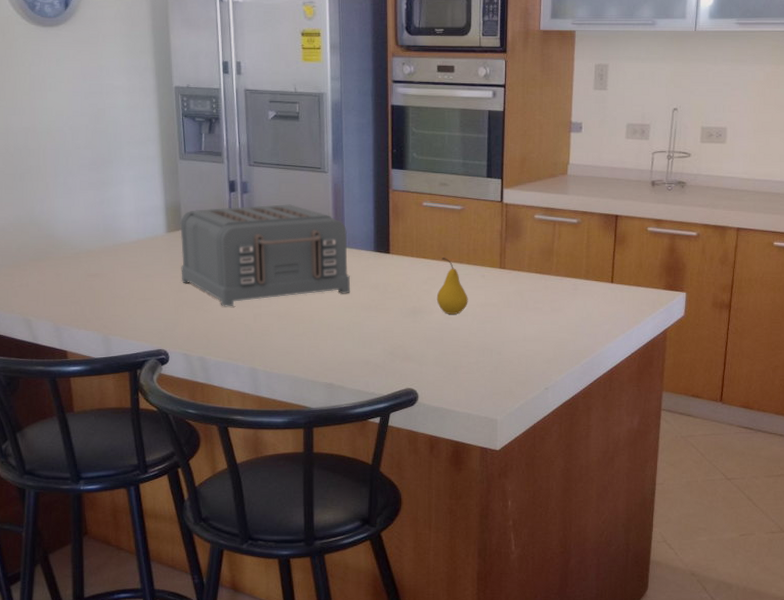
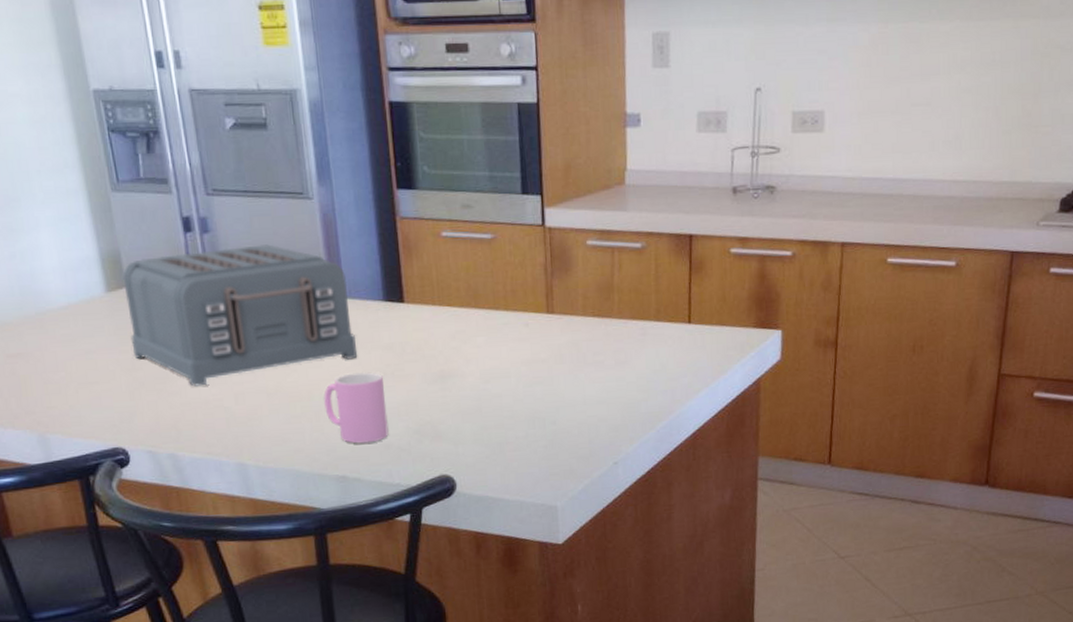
cup: none [320,304,369,359] -> present [323,372,389,444]
fruit: present [436,257,468,314] -> none [469,302,510,377]

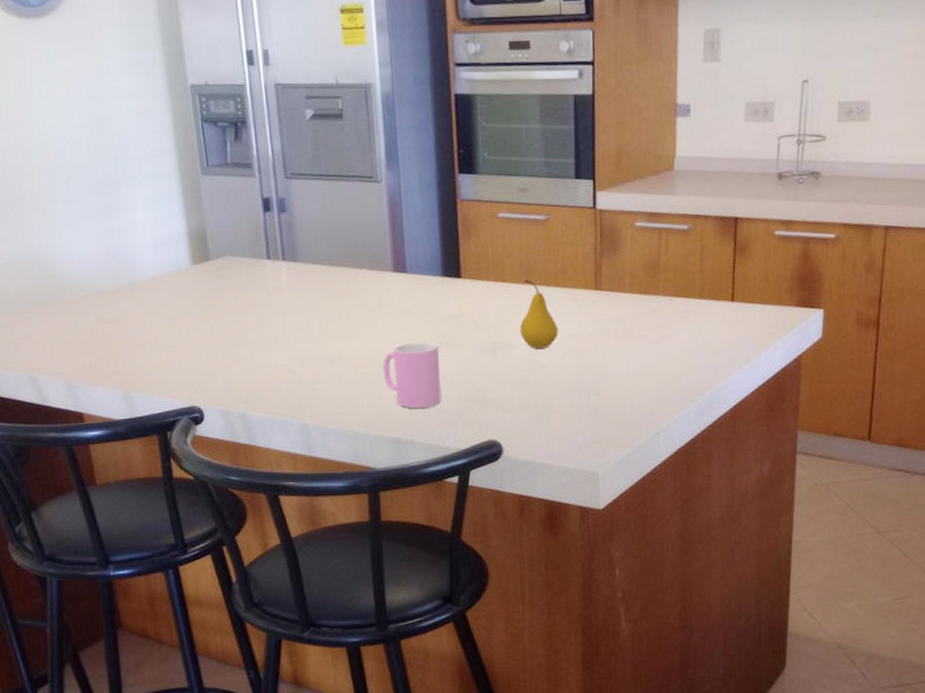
toaster: present [122,244,358,387] -> none [207,223,416,352]
fruit: none [469,302,510,377] -> present [520,279,558,349]

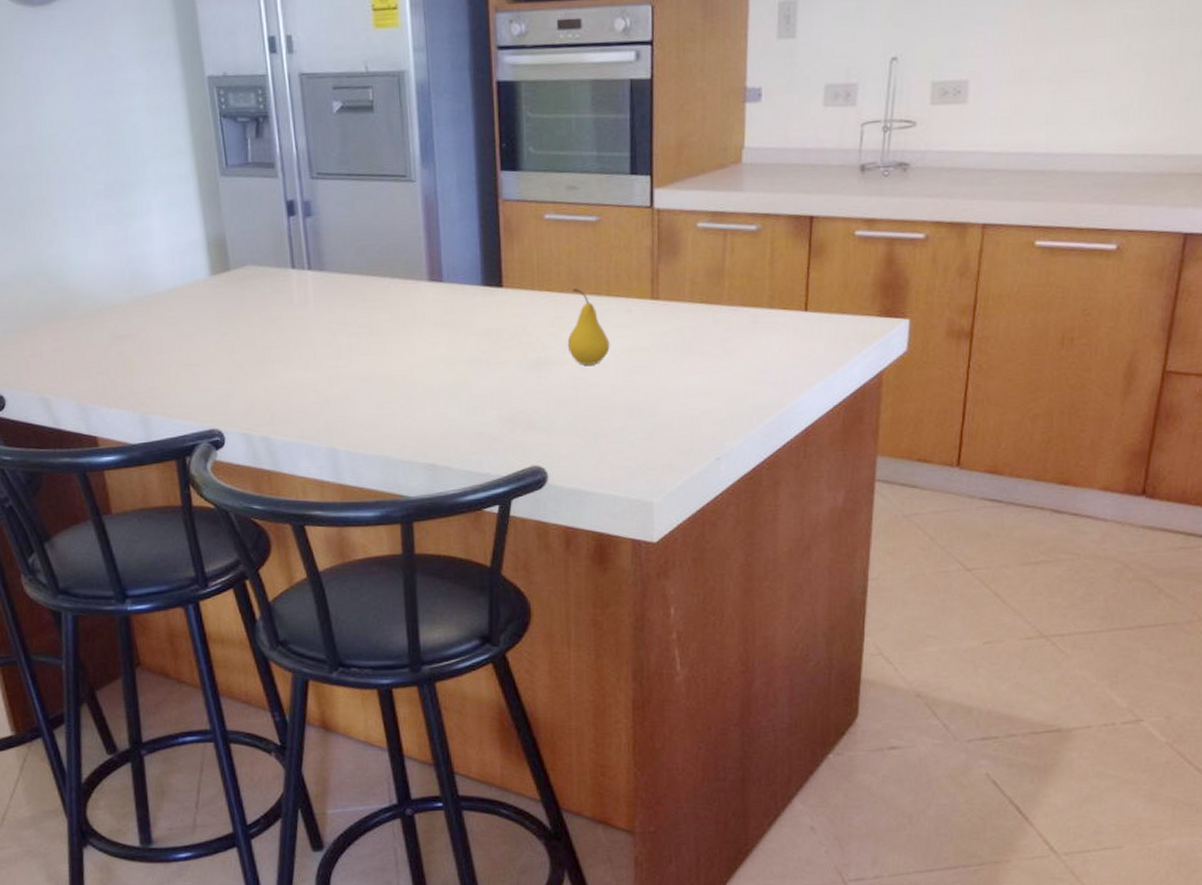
cup: present [382,342,442,409] -> none [416,358,481,432]

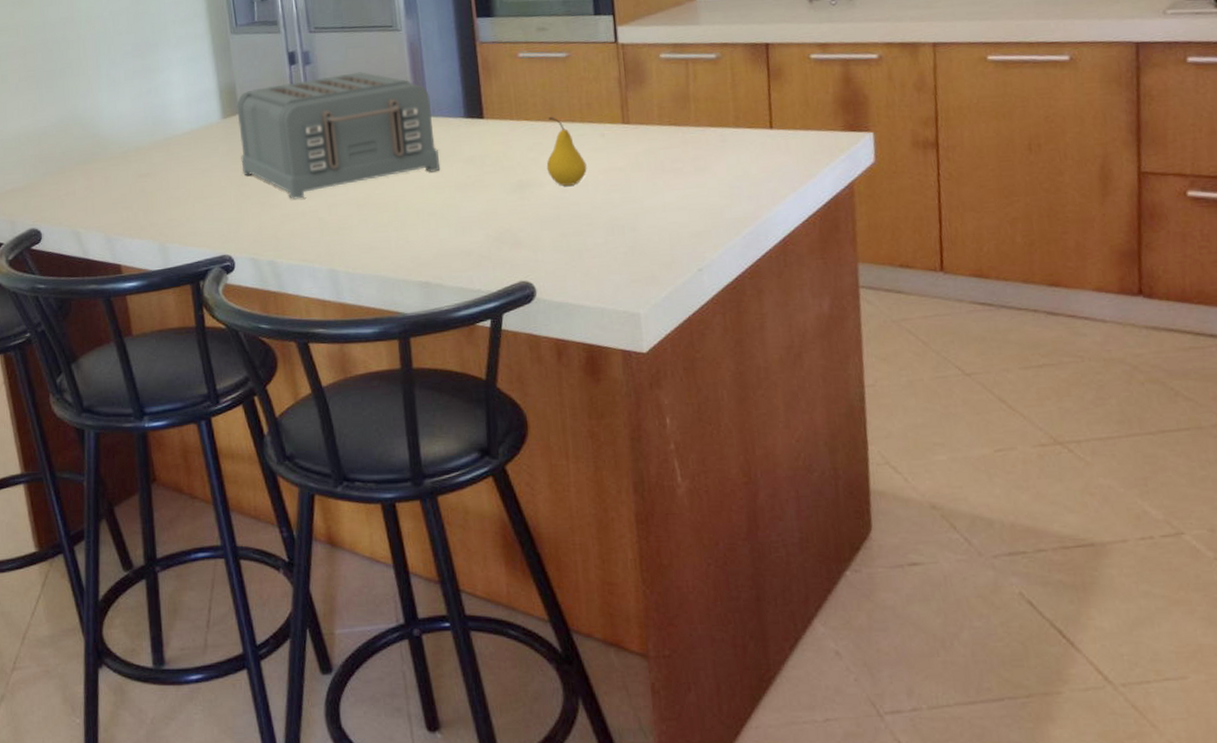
toaster: none [227,228,453,370] -> present [236,72,441,200]

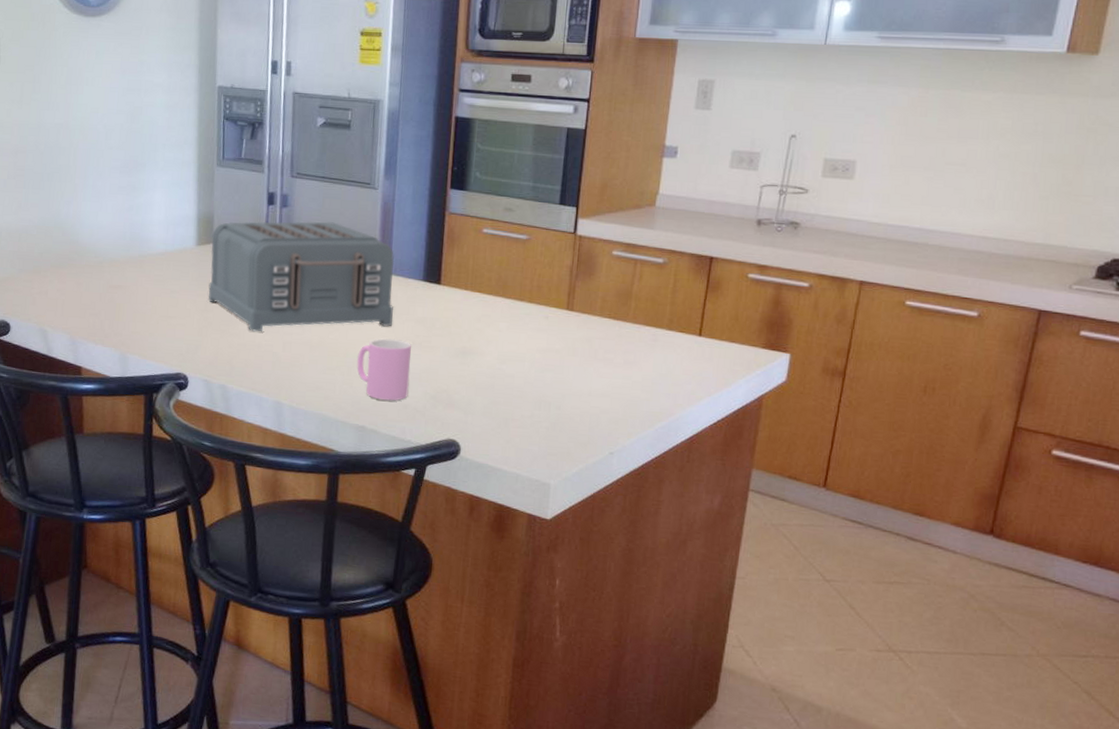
cup: none [408,183,470,251] -> present [356,338,411,401]
fruit: present [546,116,587,186] -> none [490,292,527,359]

